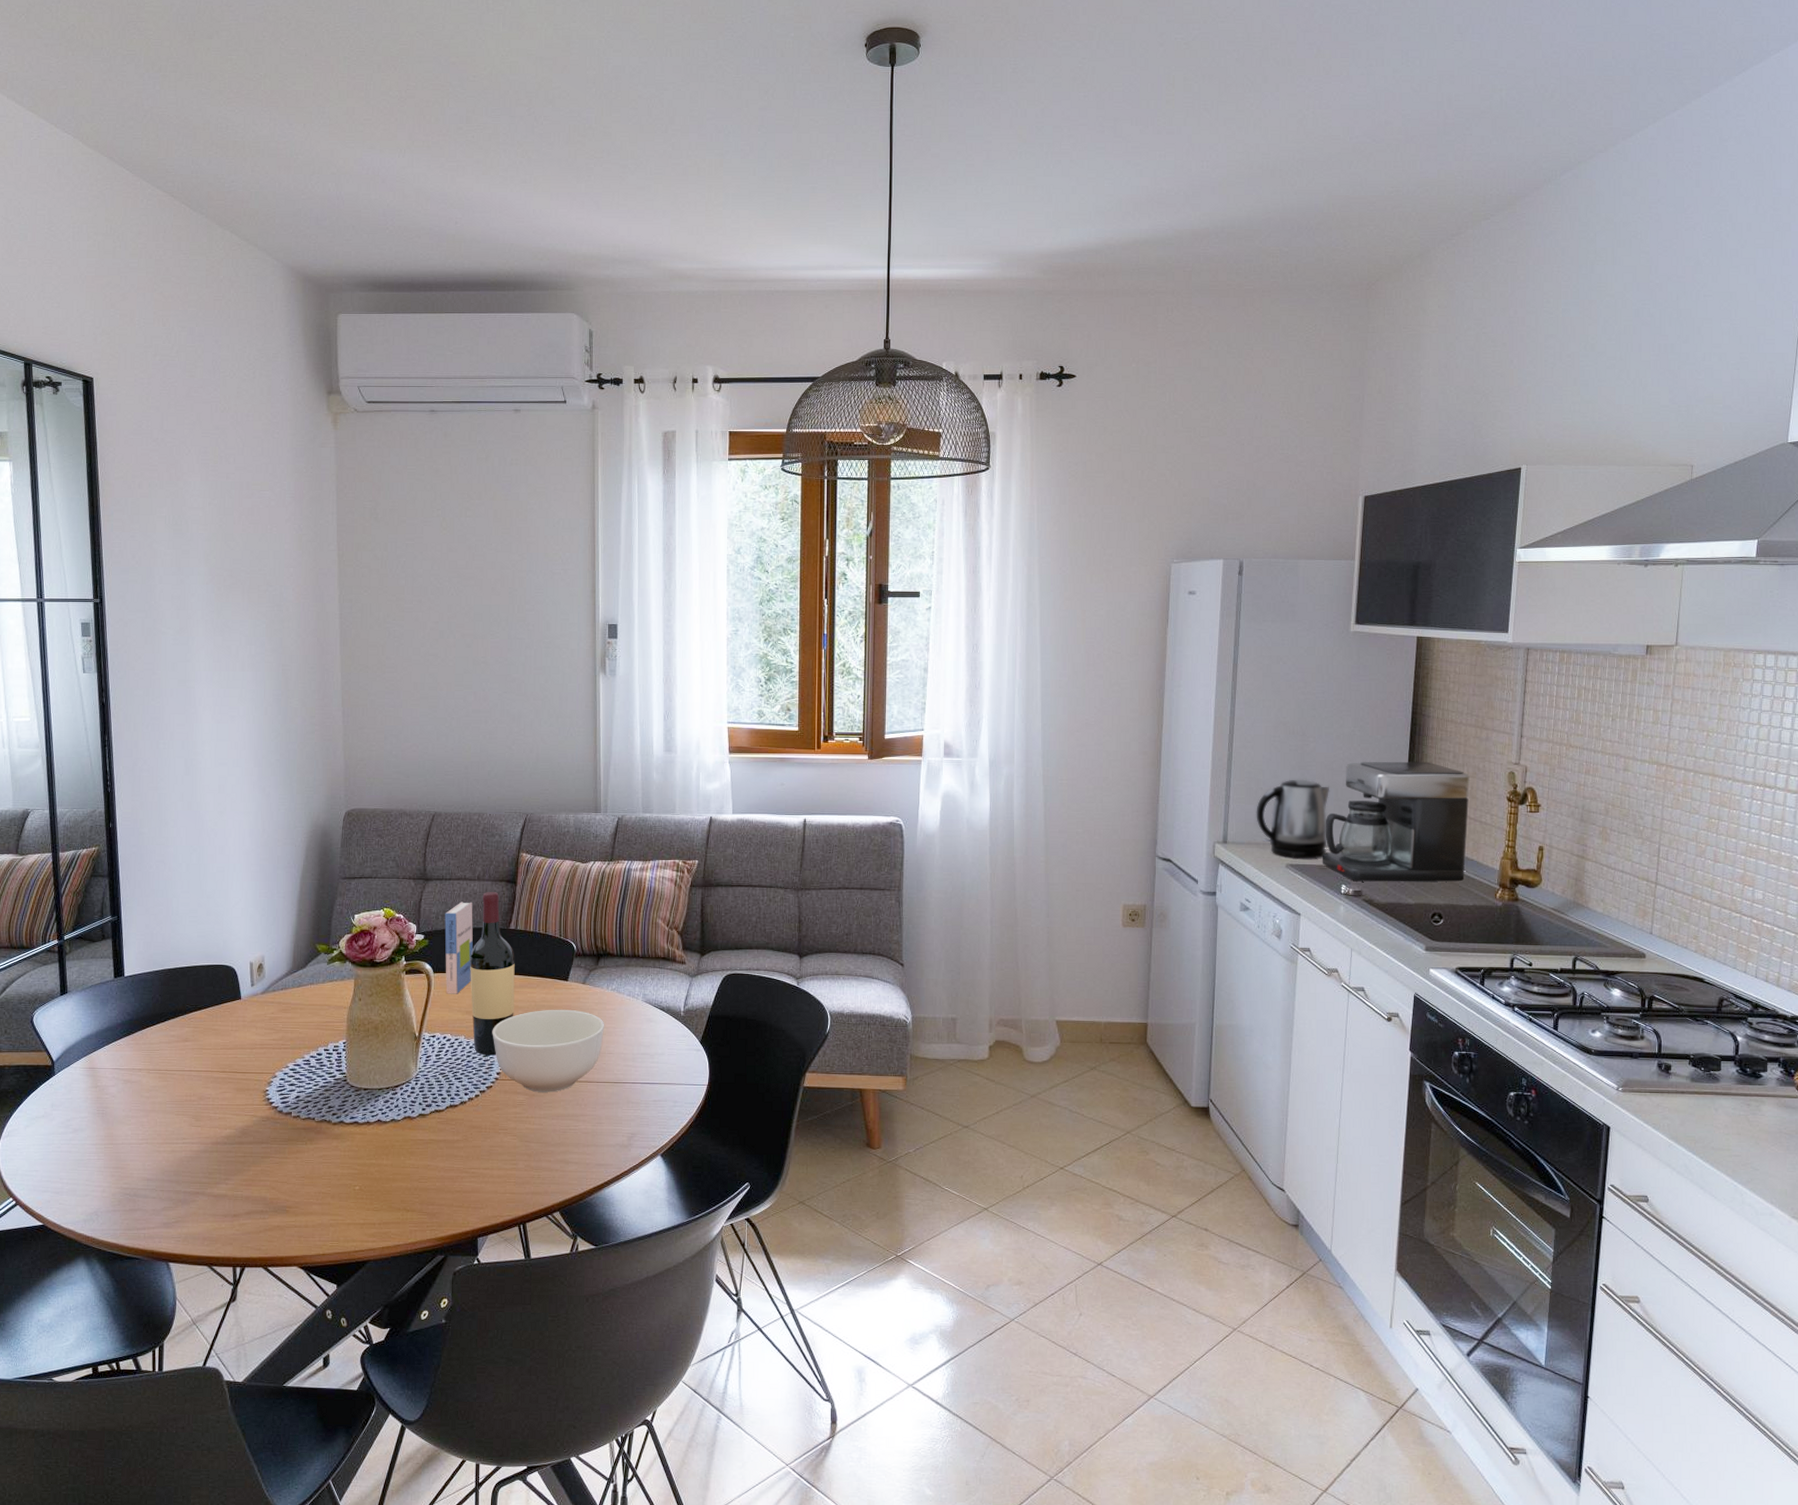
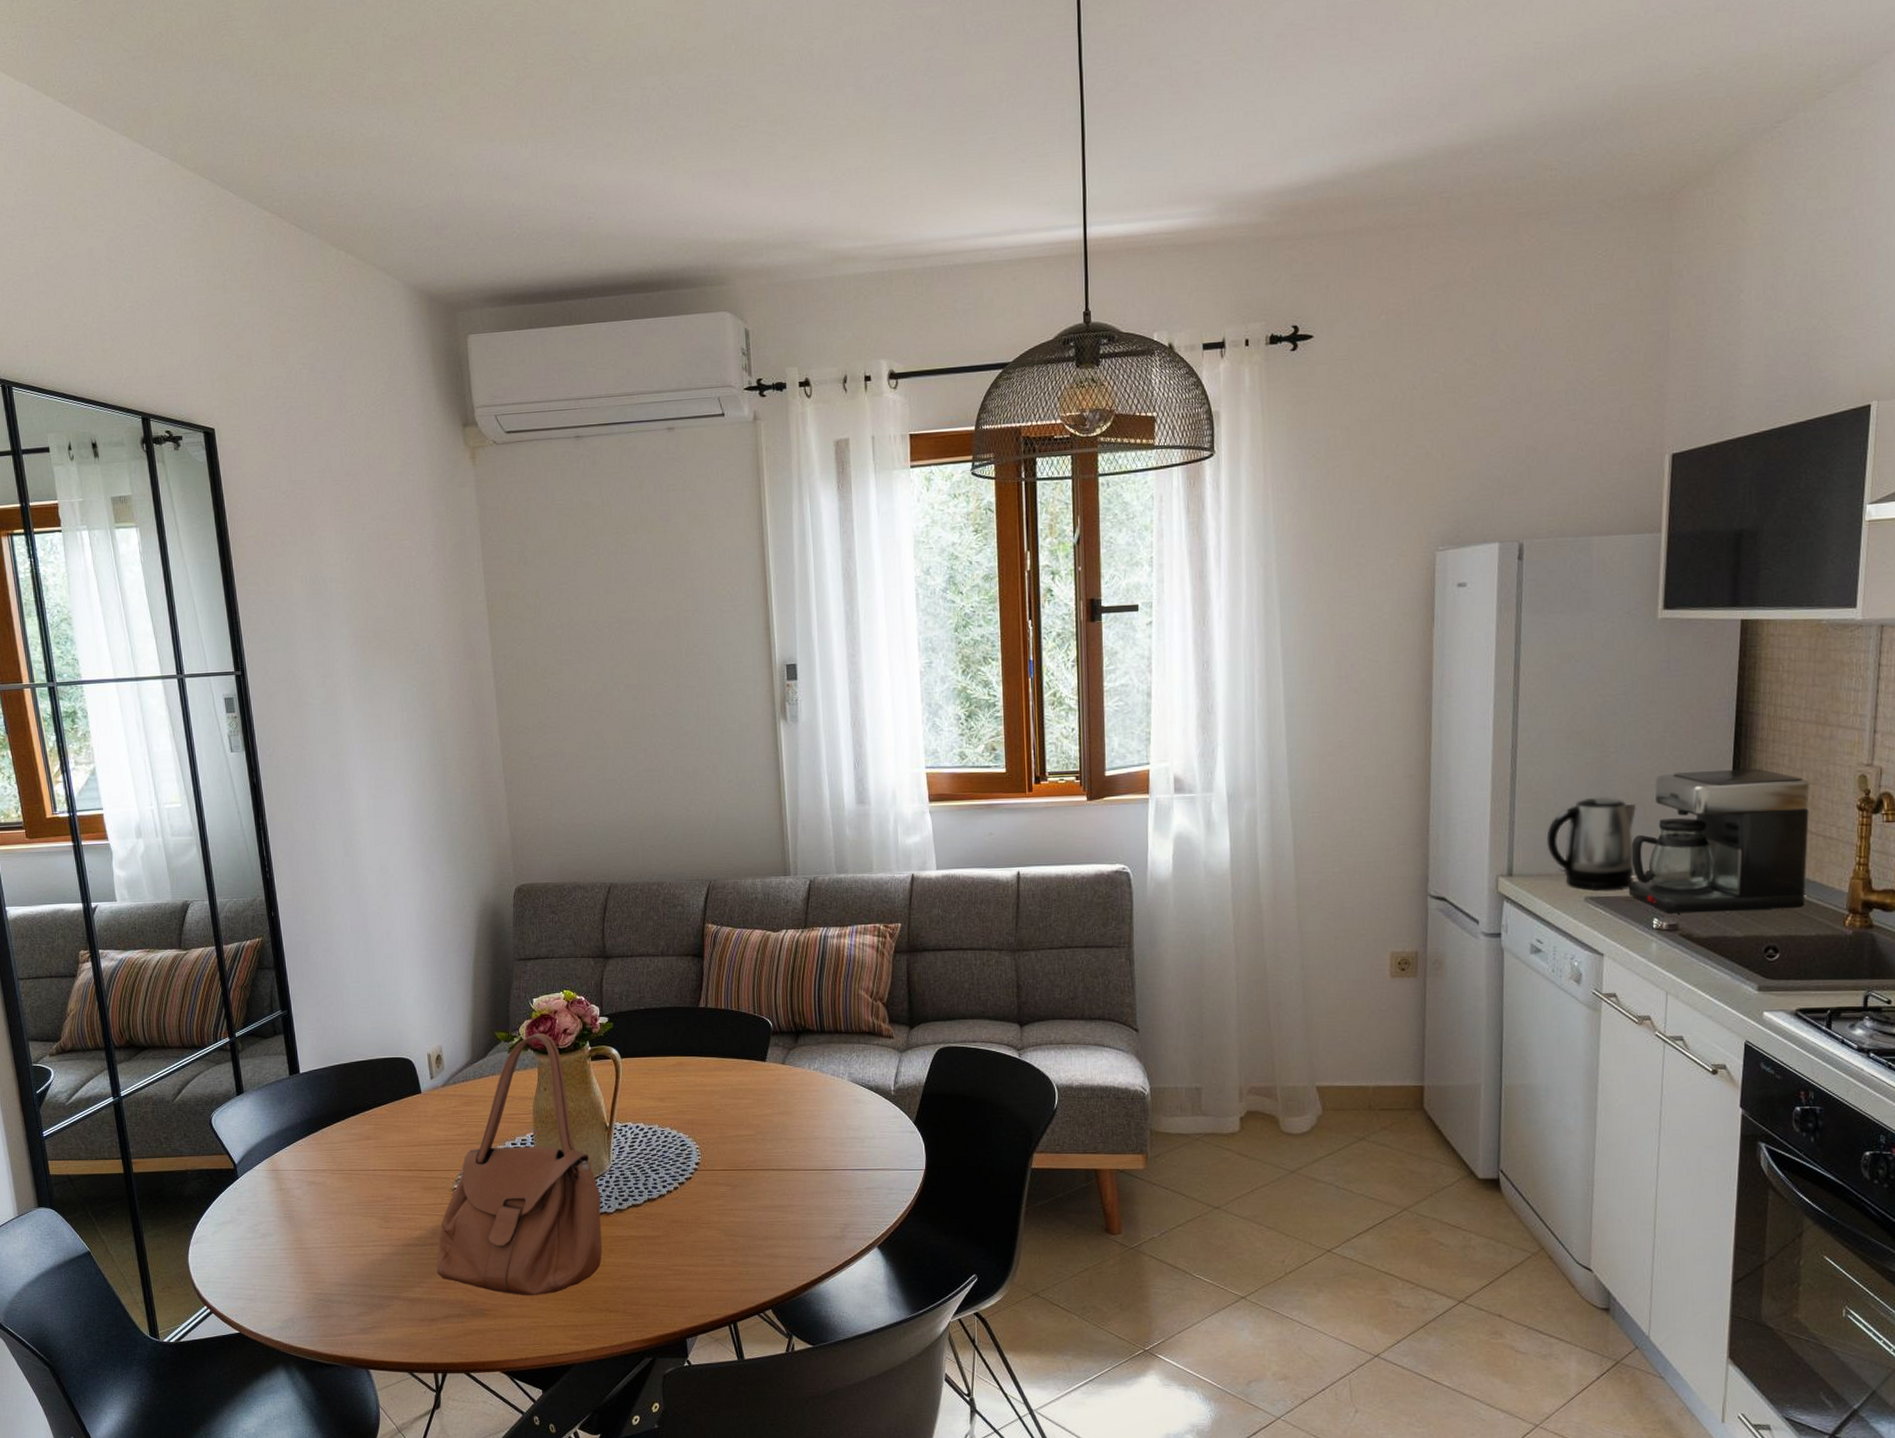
handbag: none [242,947,406,1195] -> present [436,1033,603,1296]
book: present [445,902,473,994] -> none [629,979,662,1080]
wine bottle: present [470,891,515,1056] -> none [659,967,710,1145]
bowl: present [492,1009,605,1092] -> none [687,1092,809,1182]

